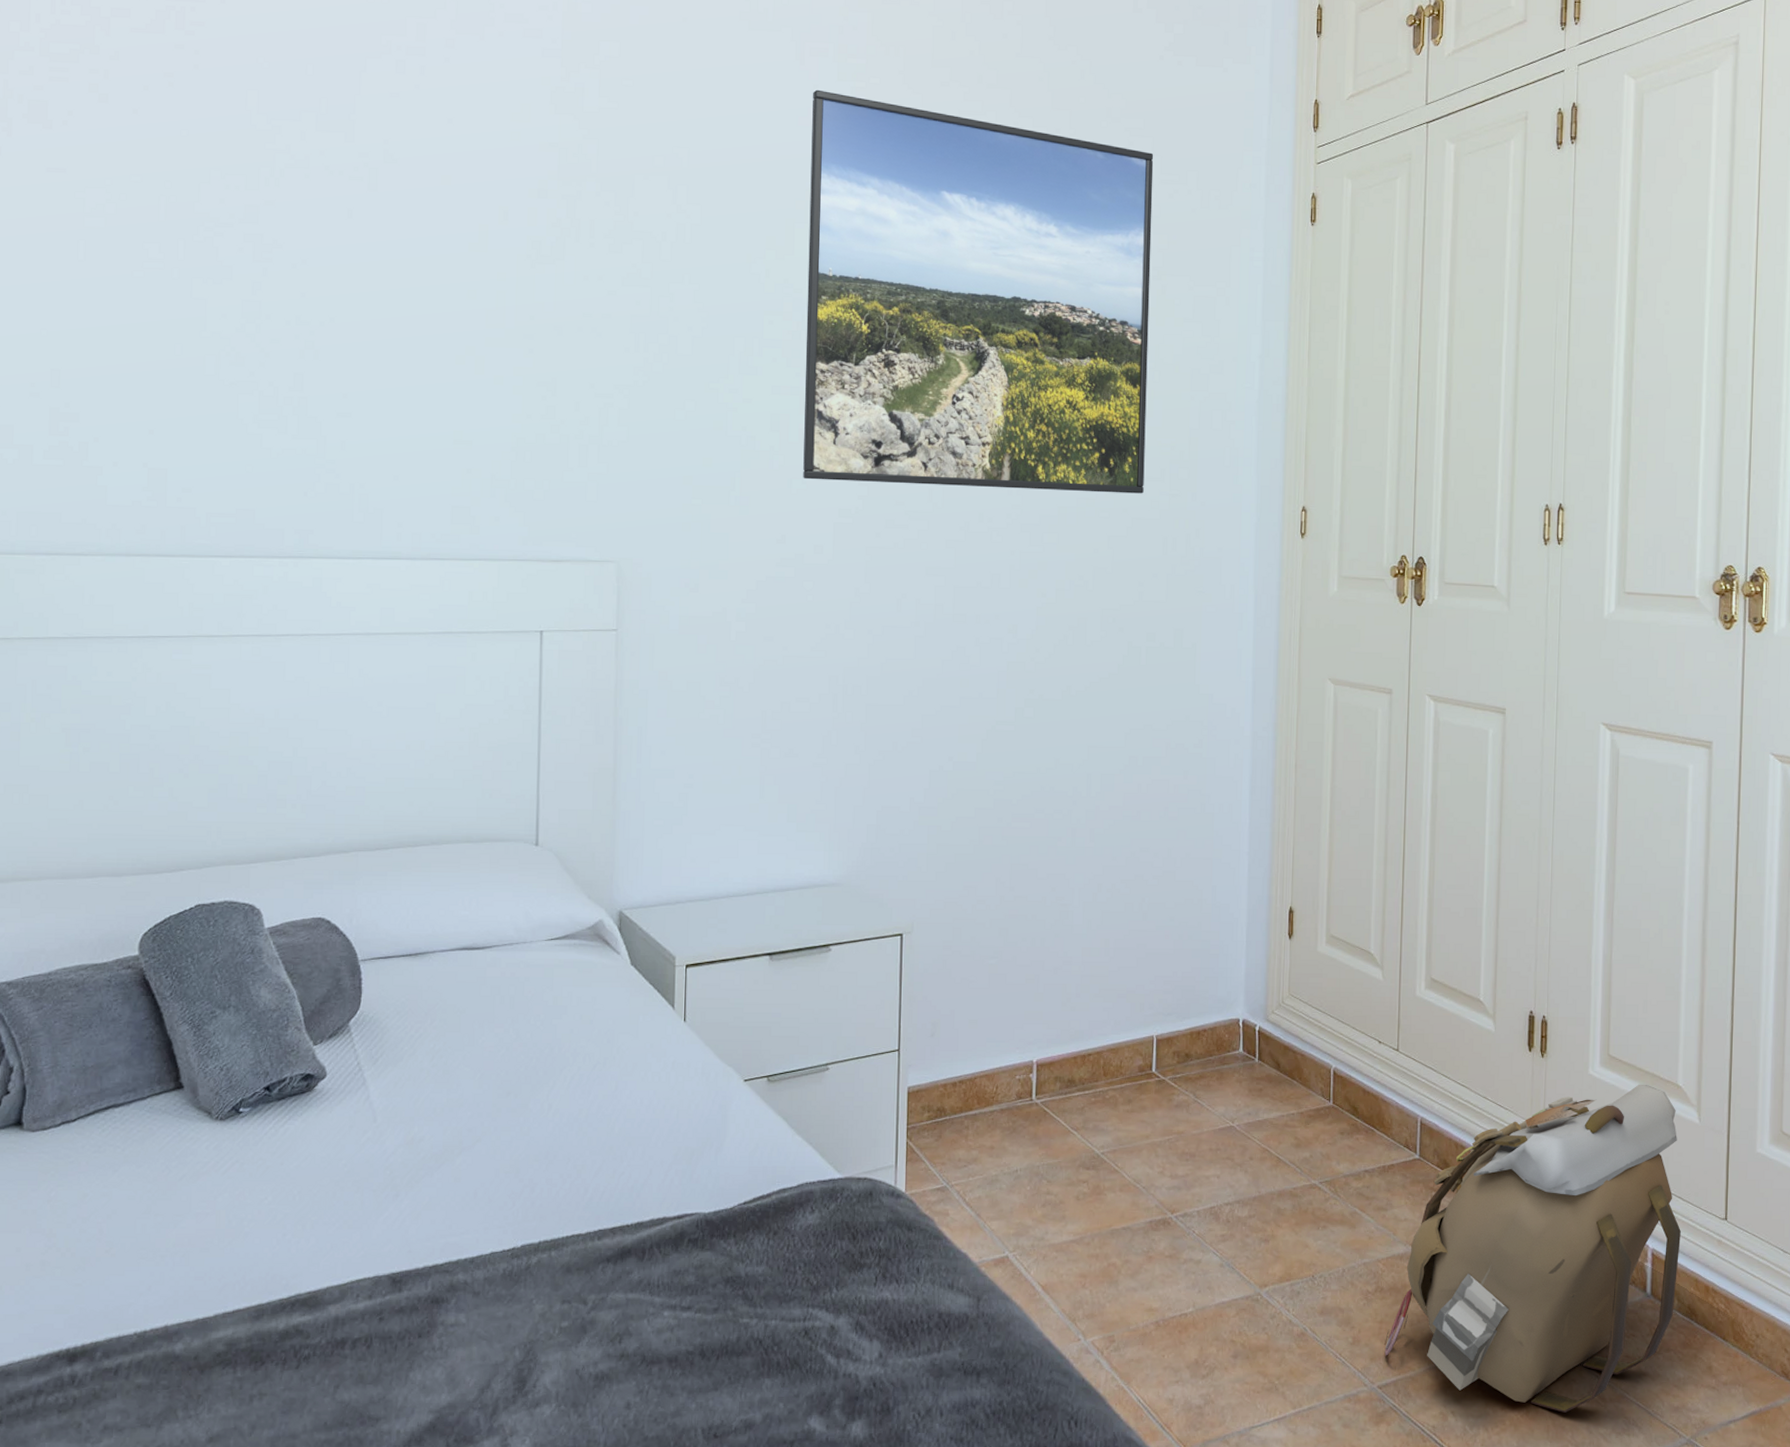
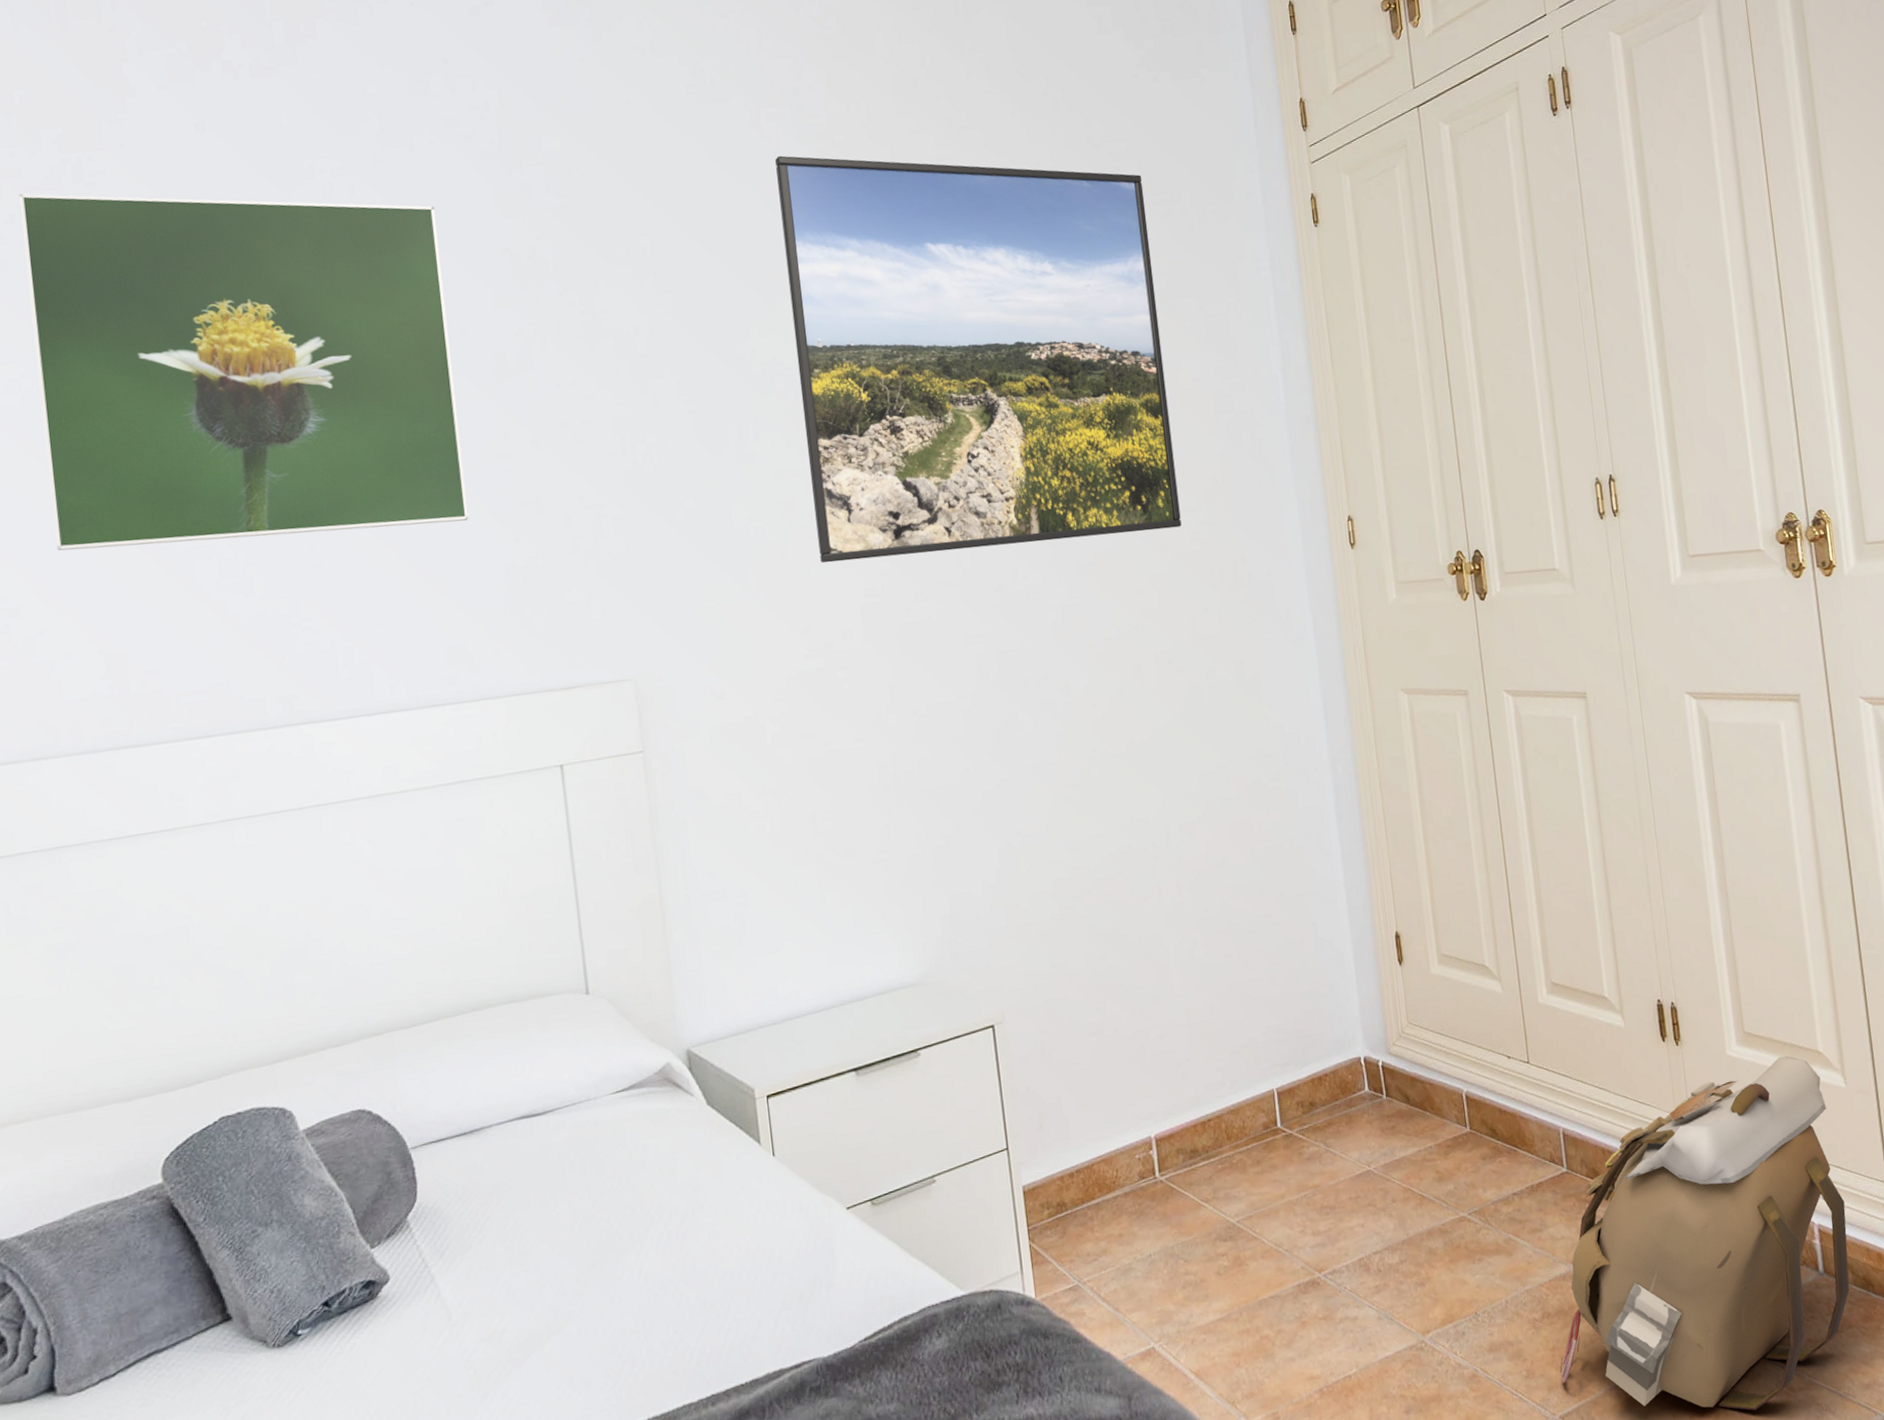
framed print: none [118,33,496,393] -> present [18,193,469,551]

